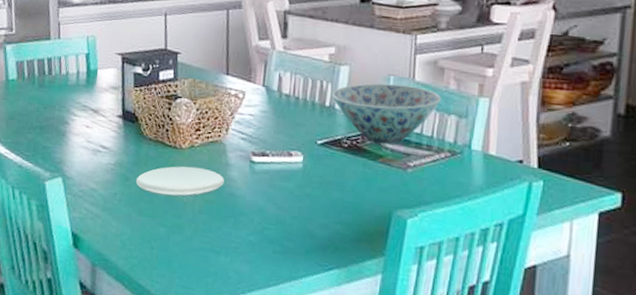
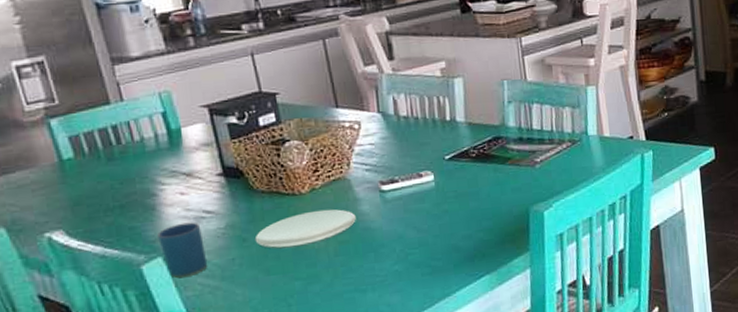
mug: none [62,152,96,200] -> present [157,222,208,278]
bowl: present [332,83,441,145] -> none [450,86,554,148]

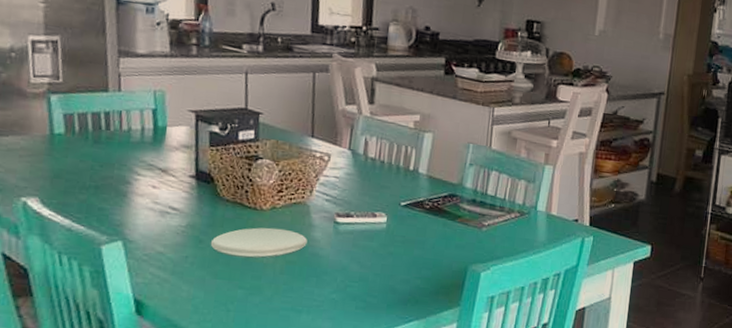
mug: present [157,222,208,278] -> none [122,213,164,264]

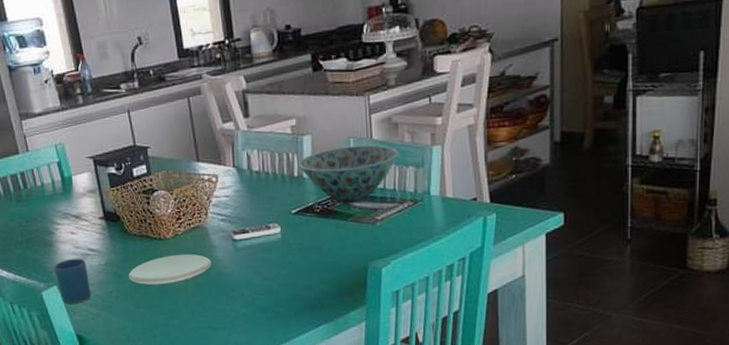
mug: none [122,213,164,264] -> present [54,258,92,304]
bowl: none [416,150,513,206] -> present [299,145,398,204]

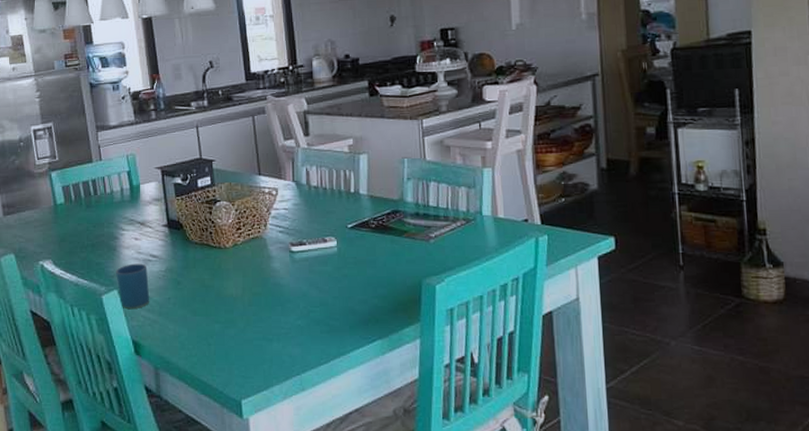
plate: present [128,253,211,287] -> none [187,263,268,295]
bowl: present [299,145,398,204] -> none [355,165,451,221]

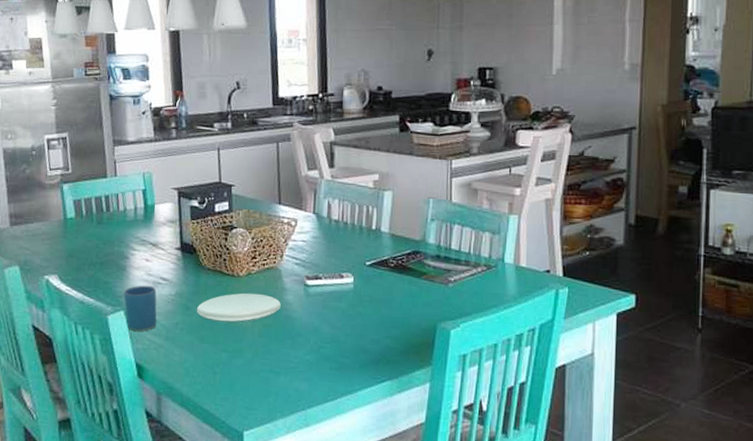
plate: none [187,263,268,295] -> present [196,293,281,324]

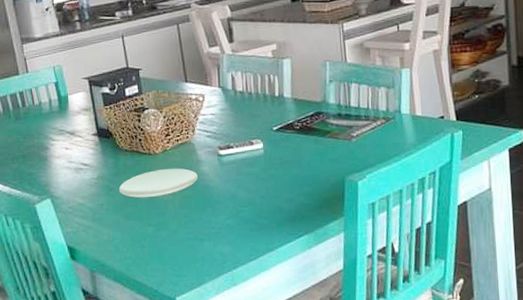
mug: present [123,285,157,331] -> none [48,172,83,216]

